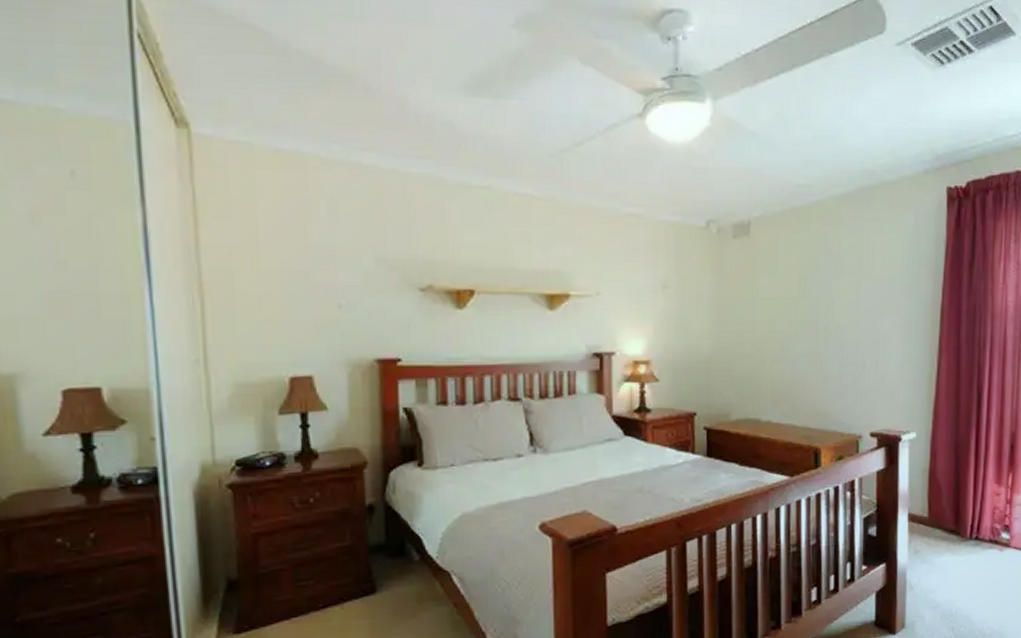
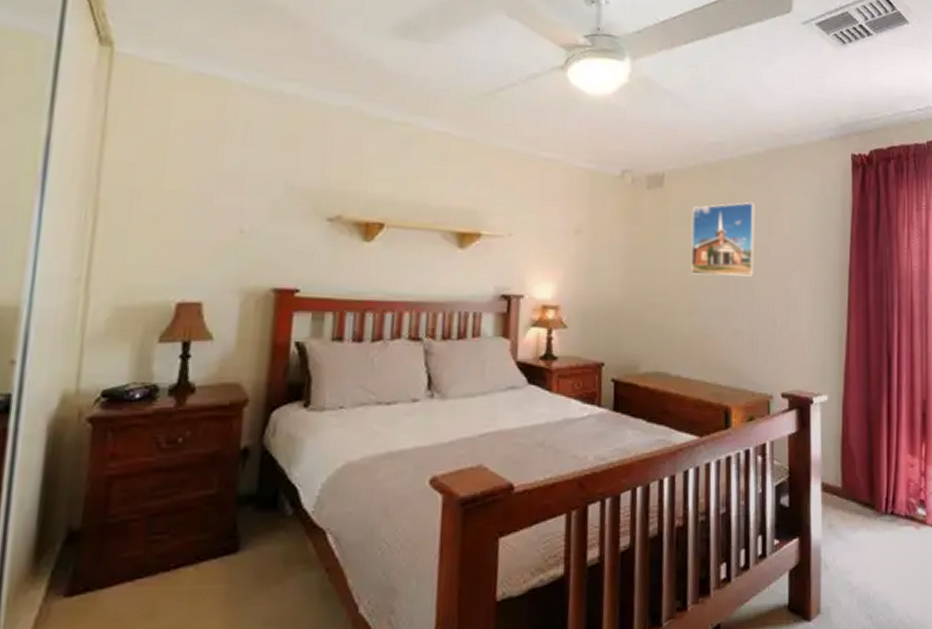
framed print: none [779,245,845,323] -> present [691,202,756,277]

